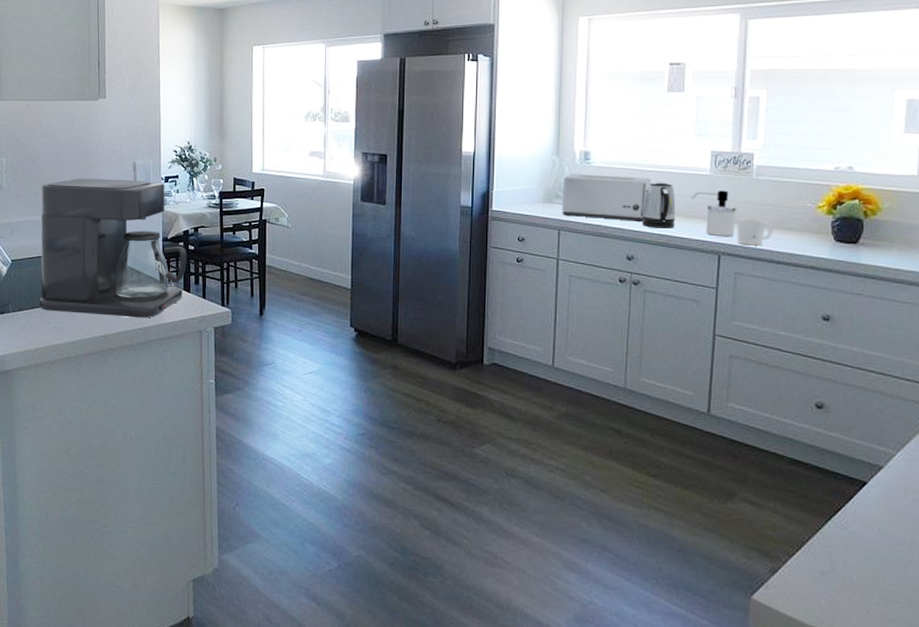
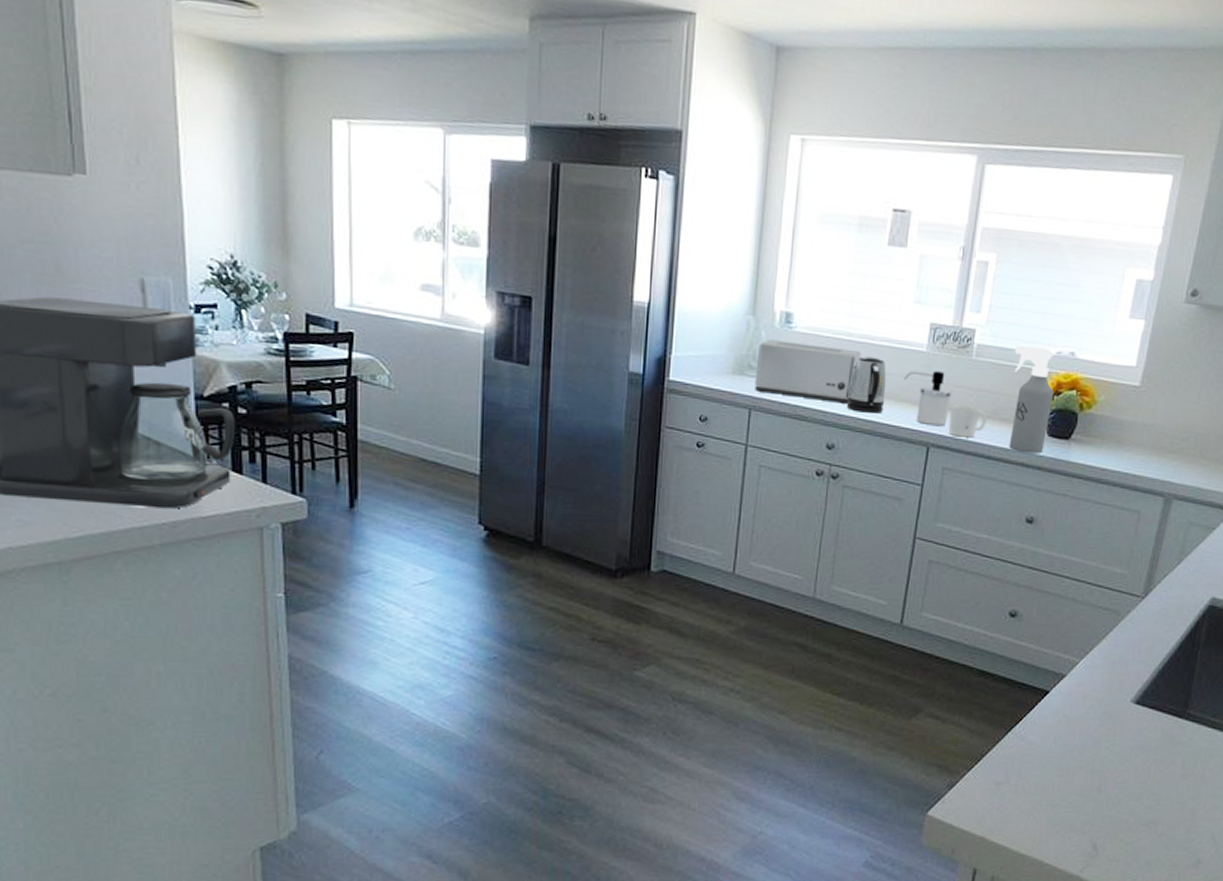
spray bottle: none [792,164,836,258] -> present [1008,345,1054,454]

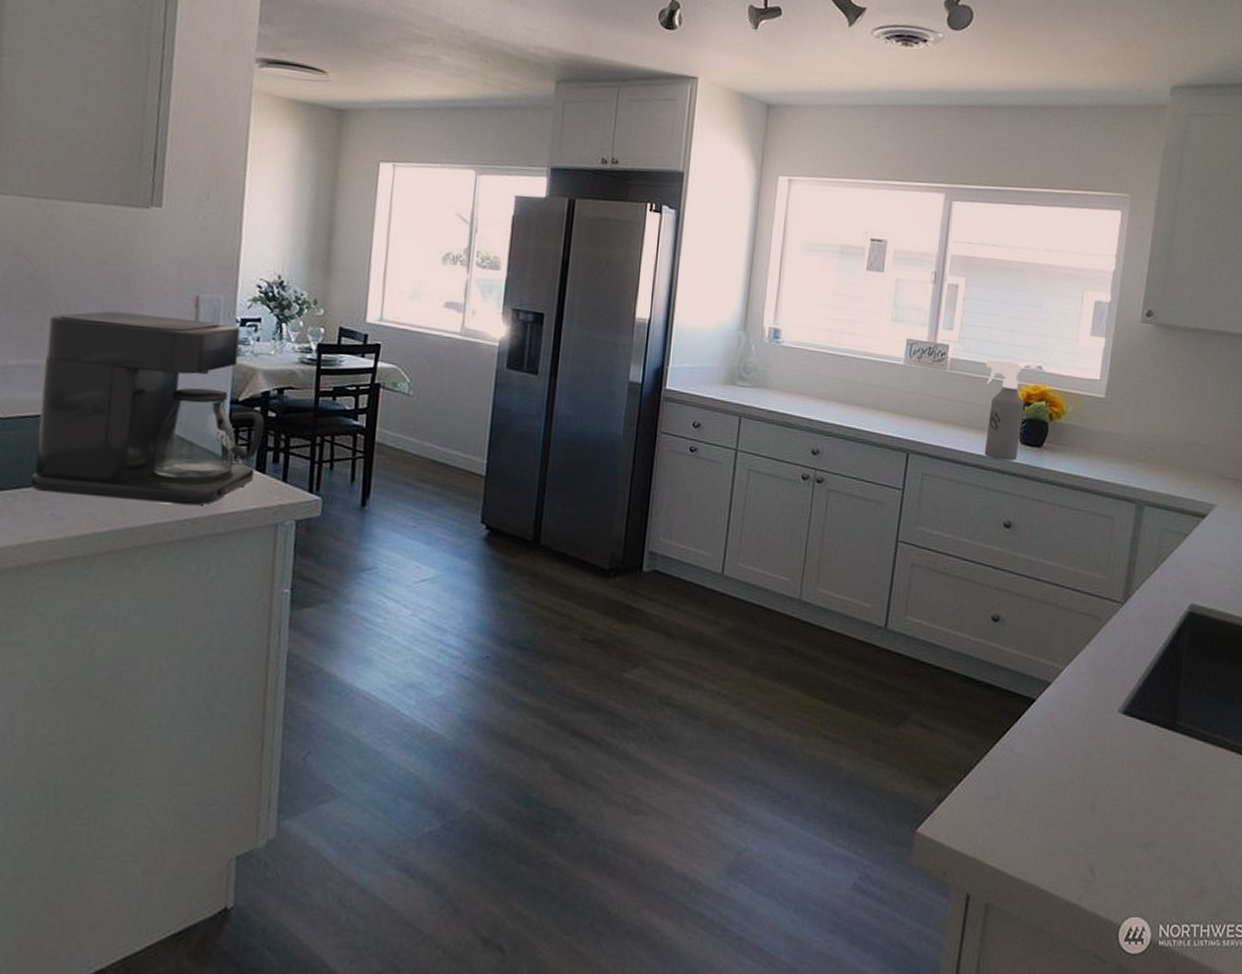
toaster: present [754,339,862,404] -> none [745,353,844,412]
kettle: present [847,356,887,414] -> none [831,369,868,422]
soap dispenser: present [903,371,953,427] -> none [883,382,929,434]
mug: present [948,404,987,438] -> none [926,414,962,445]

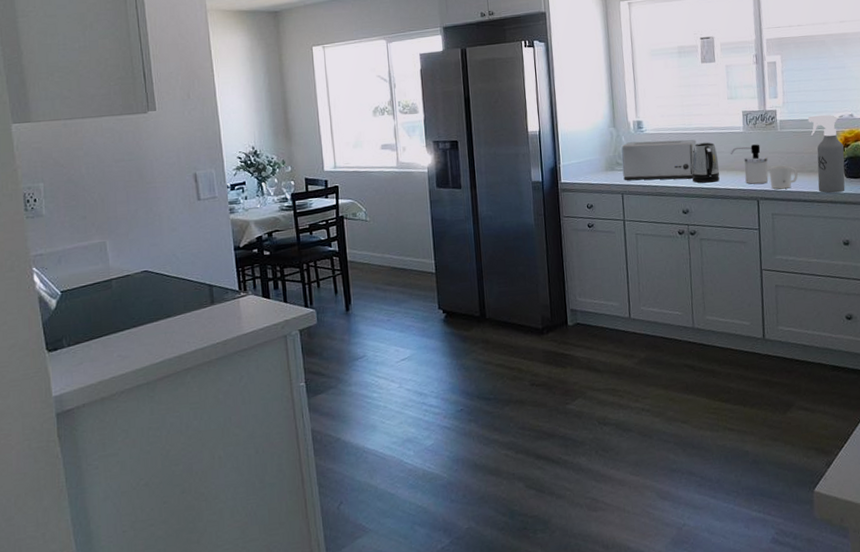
coffee maker: present [31,311,265,506] -> none [89,191,264,340]
toaster: none [745,353,844,412] -> present [621,139,697,181]
kettle: none [831,369,868,422] -> present [692,142,720,183]
soap dispenser: none [883,382,929,434] -> present [730,144,769,184]
mug: none [926,414,962,445] -> present [769,165,798,190]

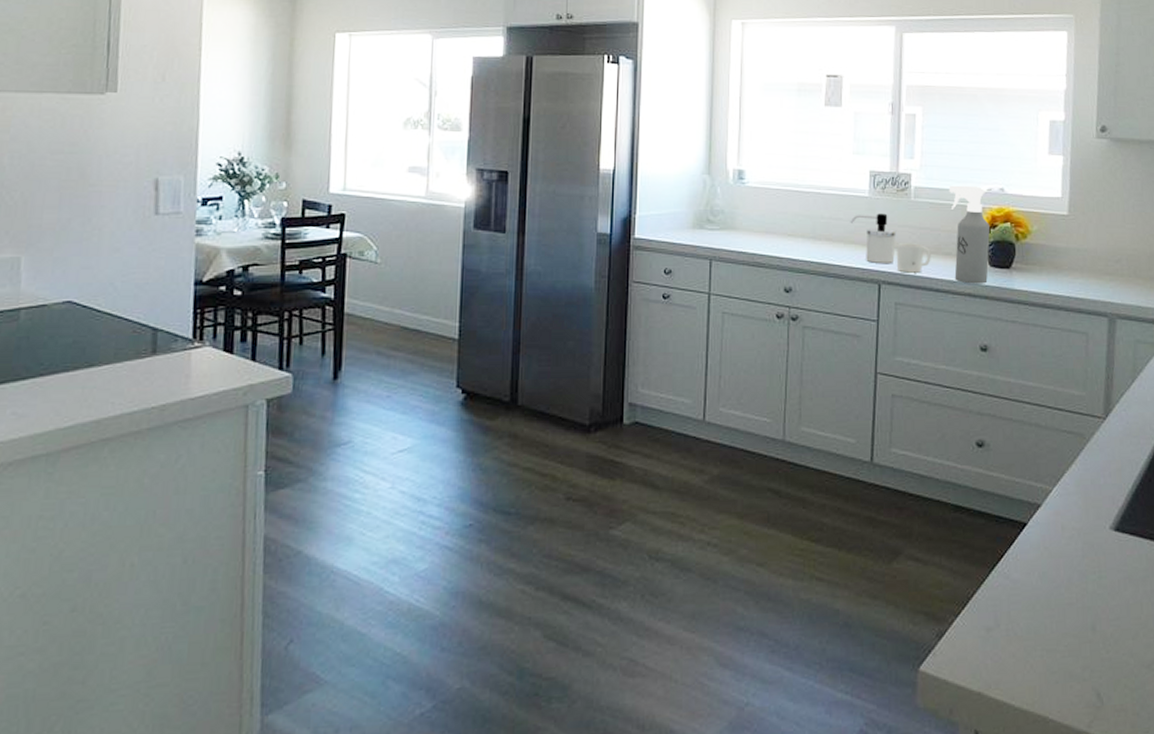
toaster: present [621,139,697,181] -> none [714,195,810,249]
kettle: present [692,142,720,183] -> none [800,204,835,256]

